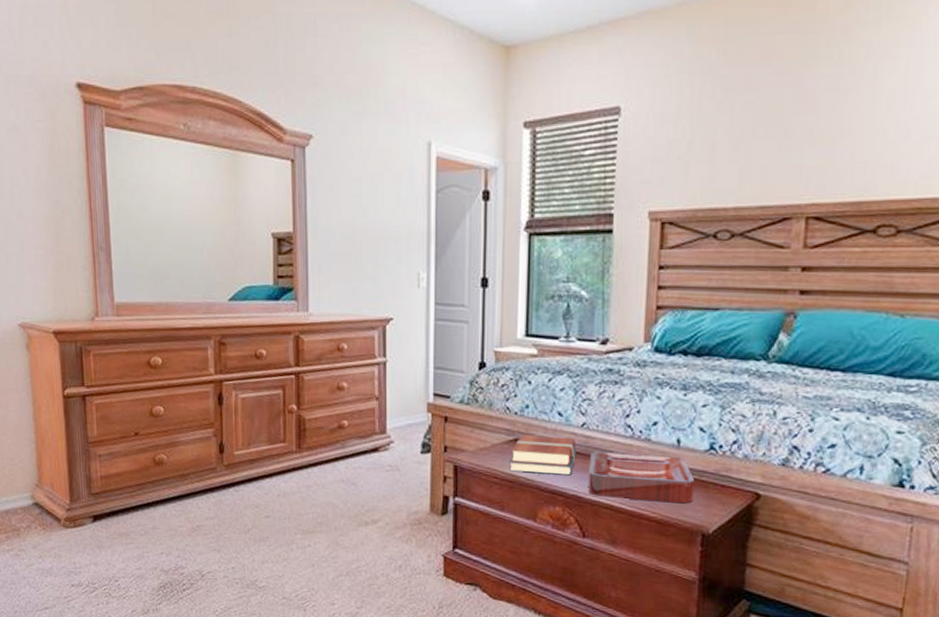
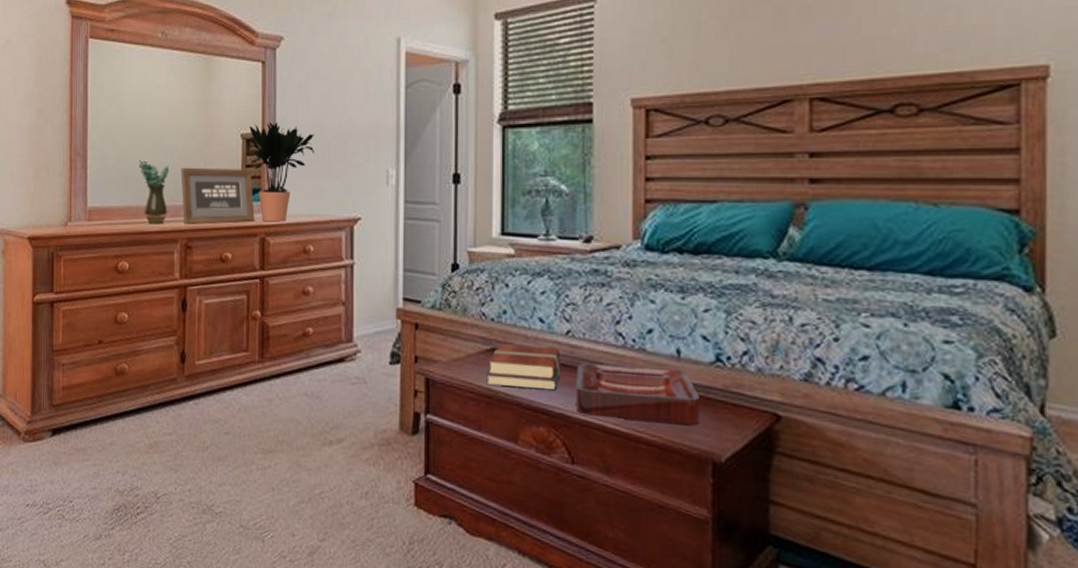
vase: none [167,256,200,321] -> present [139,160,170,224]
picture frame: none [211,265,288,322] -> present [181,167,255,224]
potted plant: none [280,222,346,321] -> present [249,122,314,222]

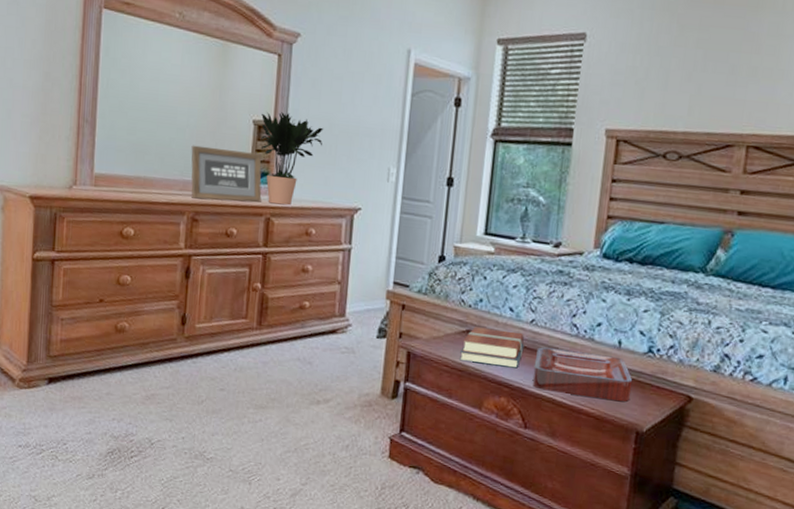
vase: present [139,160,170,224] -> none [150,134,180,196]

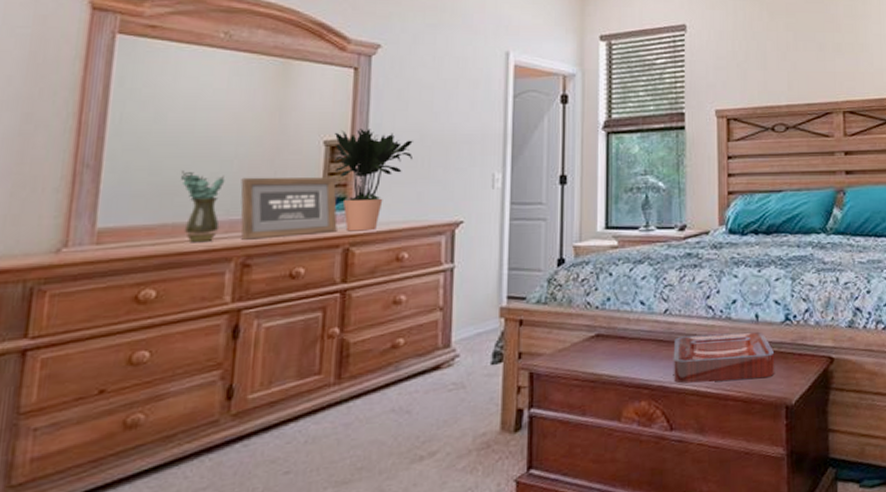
vase: none [150,134,180,196] -> present [181,171,225,243]
books: present [459,327,524,369] -> none [591,326,660,371]

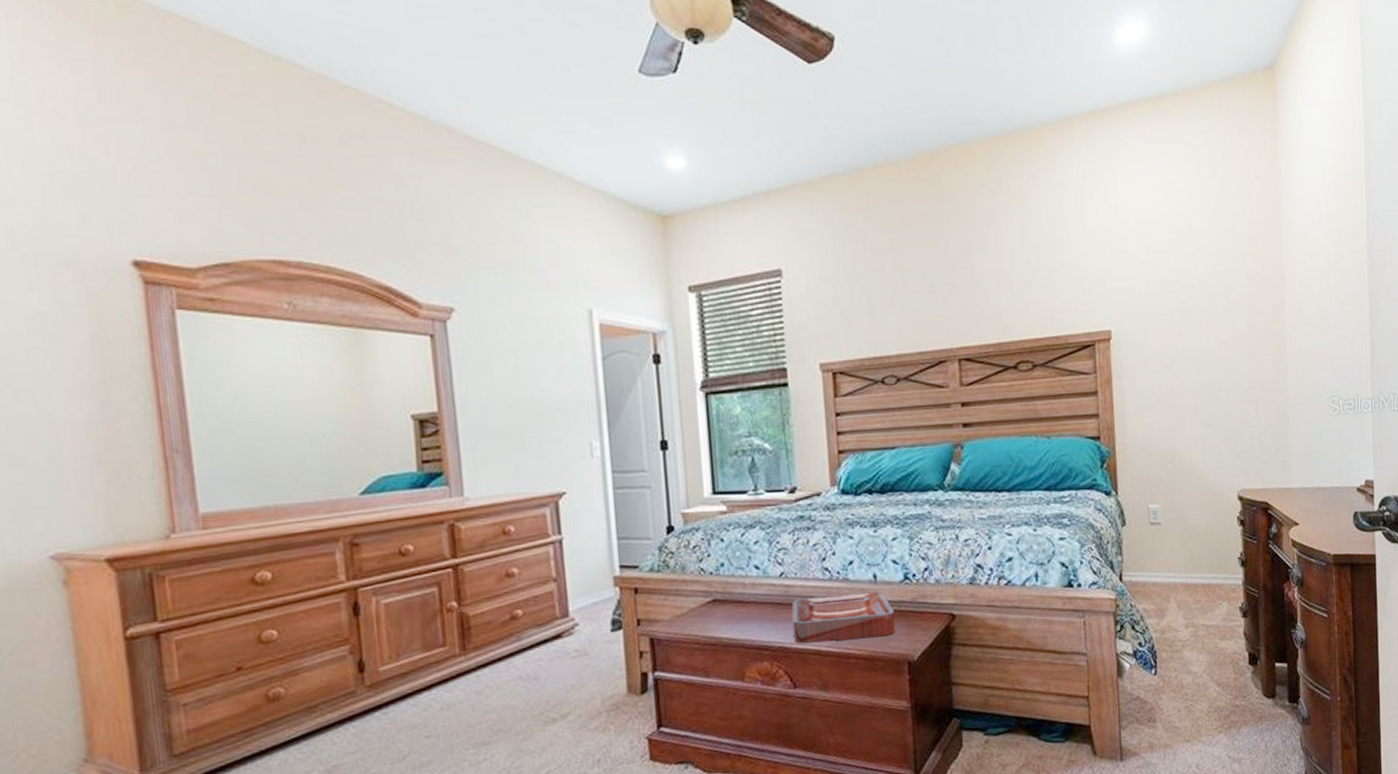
vase: present [181,171,225,243] -> none [273,452,322,525]
picture frame: present [240,177,338,240] -> none [334,452,439,519]
potted plant: present [333,129,413,232] -> none [421,400,505,507]

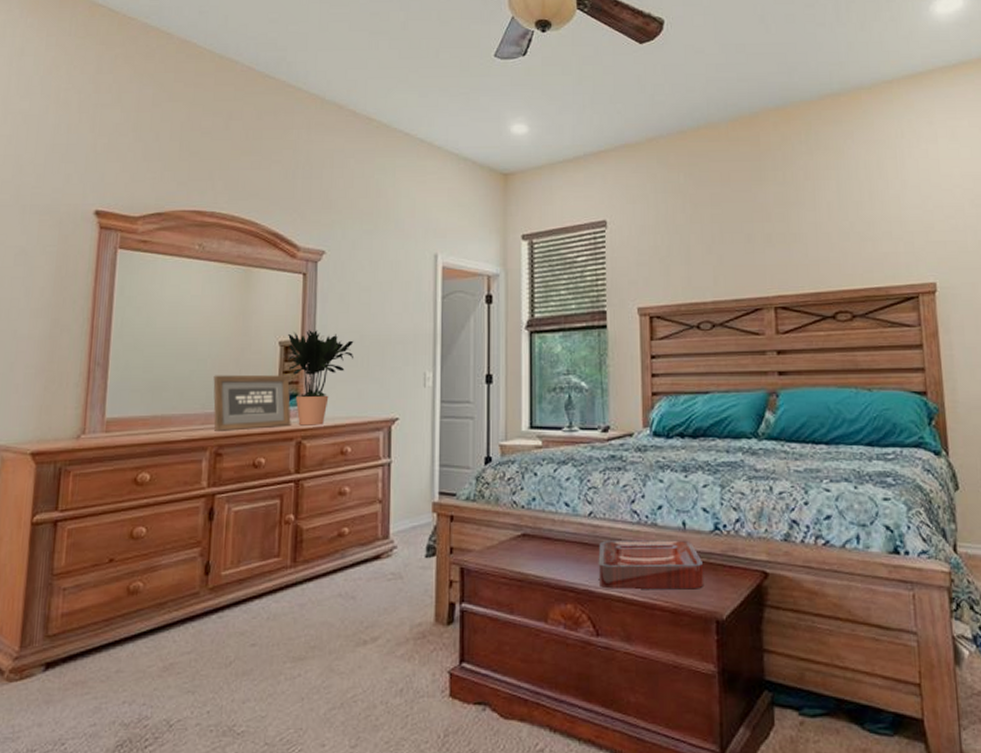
picture frame: none [334,452,439,519] -> present [213,374,291,431]
potted plant: none [421,400,505,507] -> present [287,330,354,426]

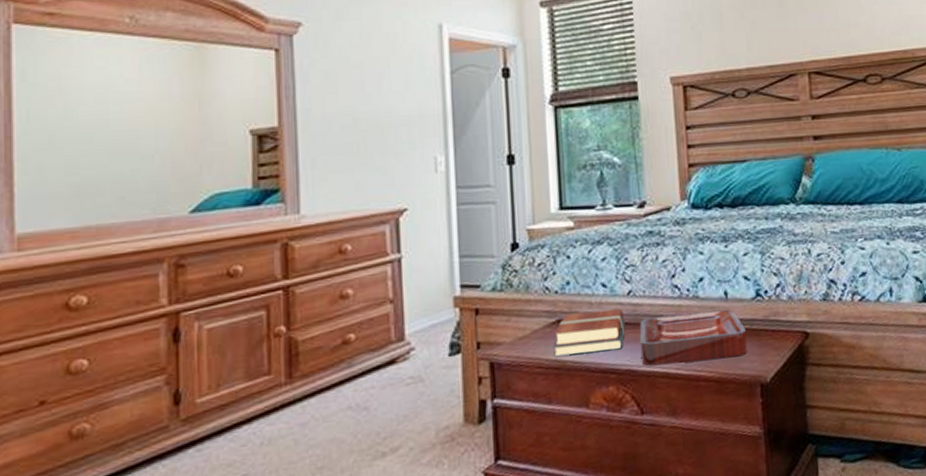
picture frame: present [213,374,291,431] -> none [165,168,273,239]
potted plant: present [287,330,354,426] -> none [261,114,347,225]
books: none [518,528,585,570] -> present [553,308,625,358]

